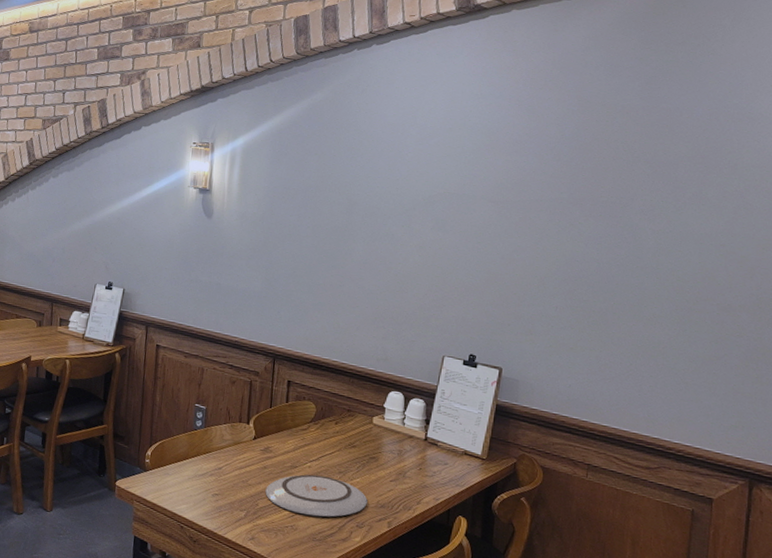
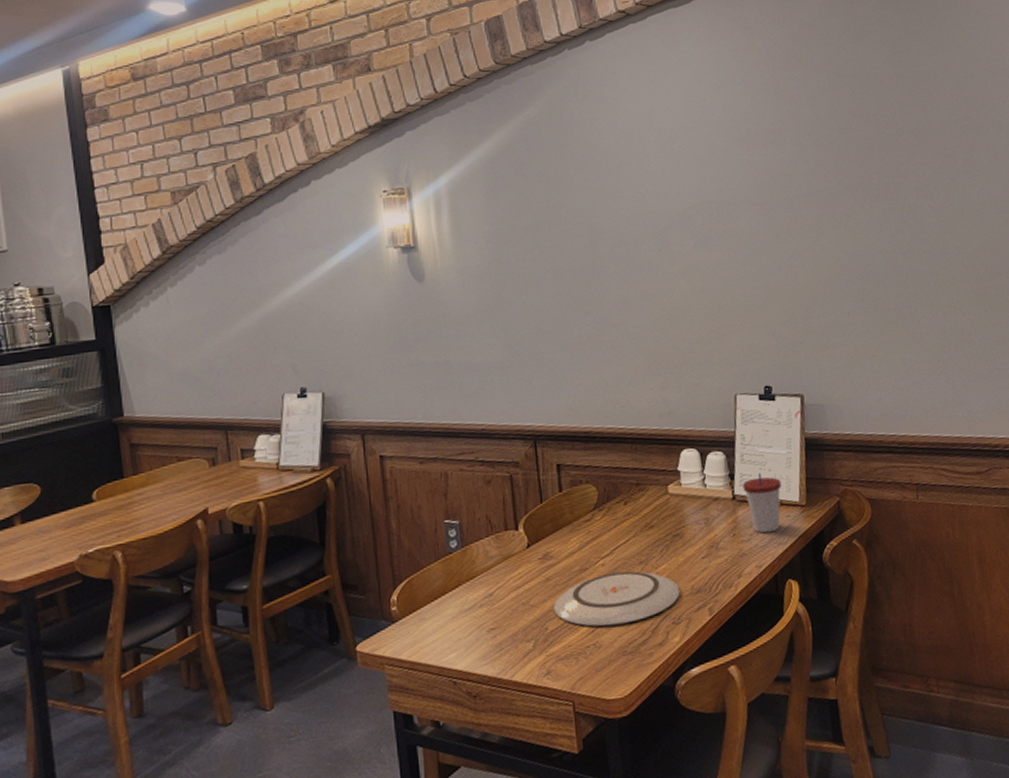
cup: none [435,424,469,475] -> present [742,472,782,533]

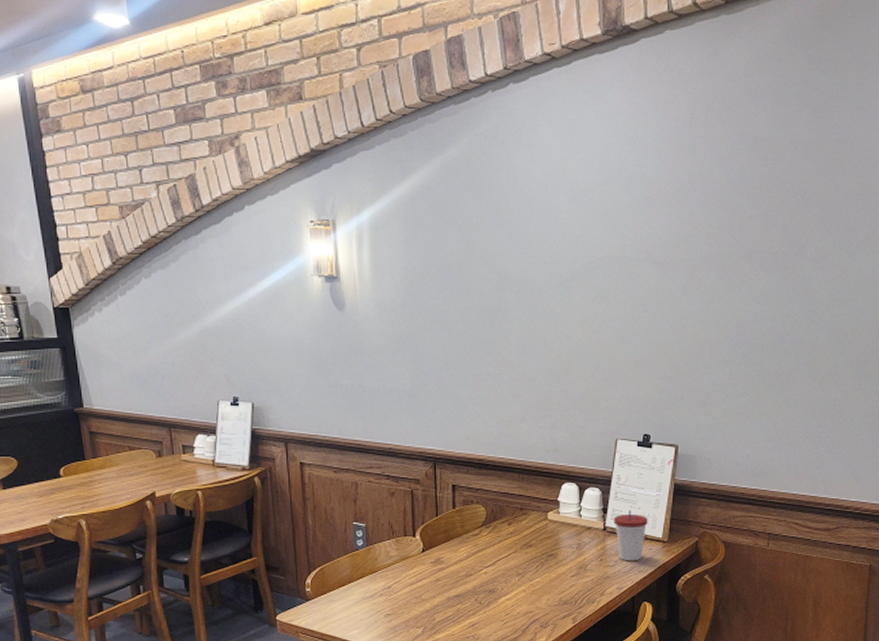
plate: present [553,571,680,627] -> none [441,580,549,623]

